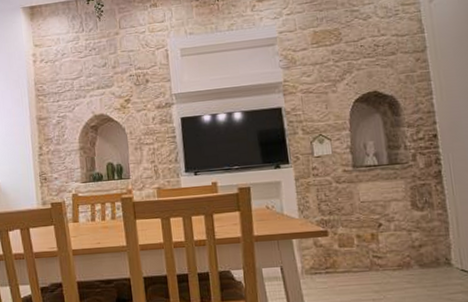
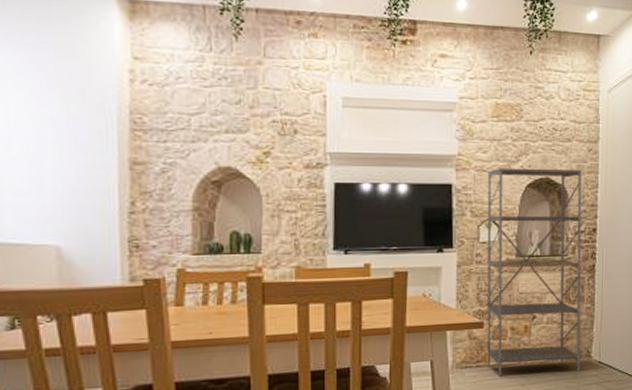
shelving unit: none [314,80,441,285] -> present [487,168,582,378]

